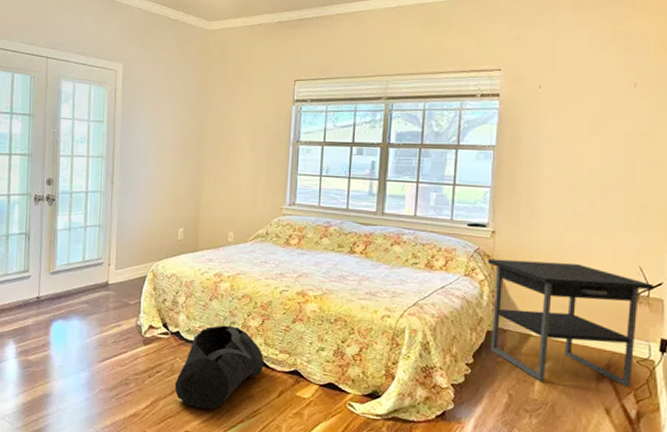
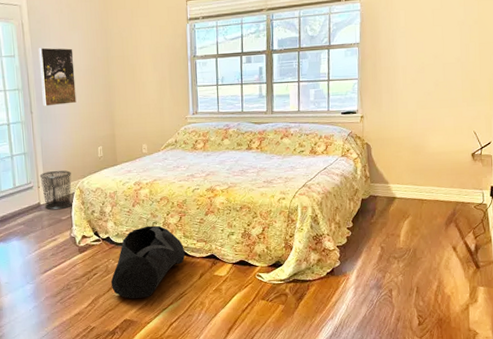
waste bin: none [112,248,146,293] -> present [40,170,72,210]
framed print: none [126,116,165,179] -> present [38,47,77,107]
nightstand: present [487,258,654,388] -> none [358,135,485,233]

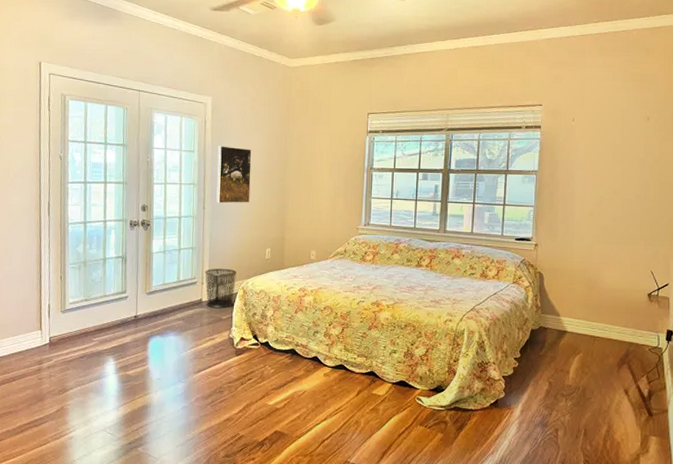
bag: present [110,225,185,299] -> none [264,334,345,410]

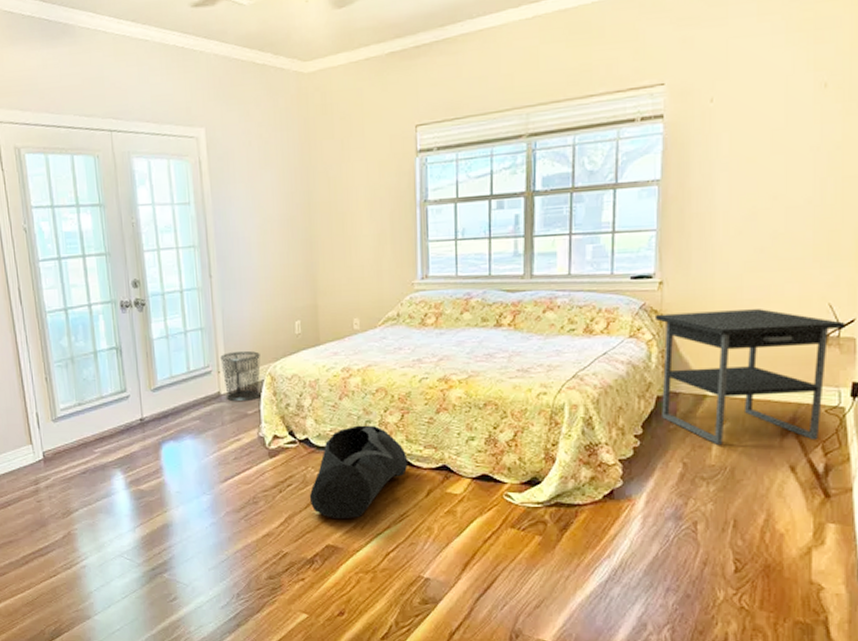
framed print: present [216,146,252,204] -> none [219,191,268,269]
bag: none [264,334,345,410] -> present [309,425,408,518]
nightstand: none [531,268,662,372] -> present [654,309,846,445]

